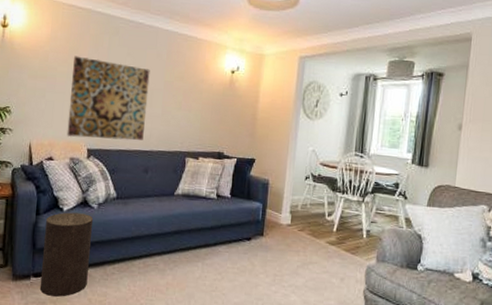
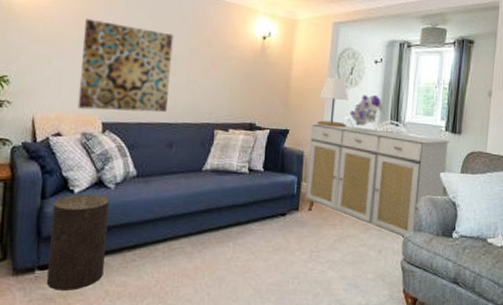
sideboard: none [269,153,416,269] -> present [305,123,450,239]
lamp: none [282,109,314,158] -> present [317,77,349,128]
bouquet: none [314,126,350,157] -> present [349,94,385,126]

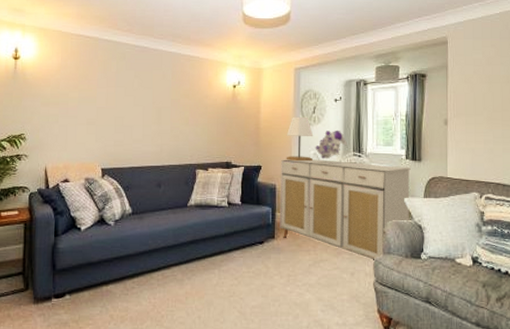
stool: present [46,194,110,291] -> none [61,231,111,316]
wall art: present [77,18,174,112] -> none [81,81,157,159]

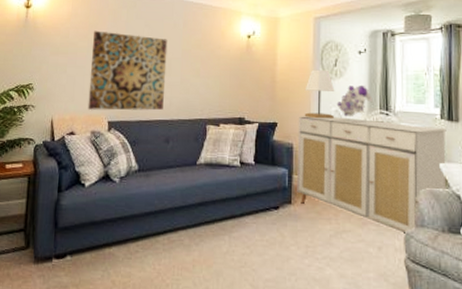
wall art: none [81,81,157,159] -> present [87,30,168,111]

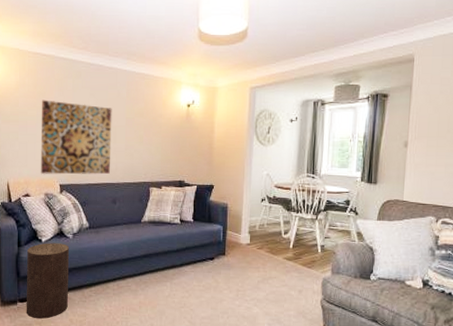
stool: none [61,188,116,280] -> present [26,243,70,319]
sideboard: present [297,116,447,235] -> none [230,179,365,281]
lamp: present [304,69,335,119] -> none [238,136,267,182]
bouquet: present [336,85,373,116] -> none [268,150,301,179]

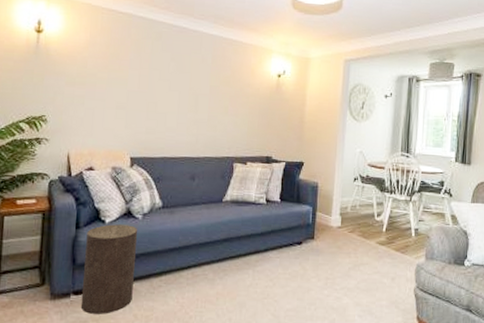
wall art: present [40,99,112,175] -> none [108,61,195,147]

